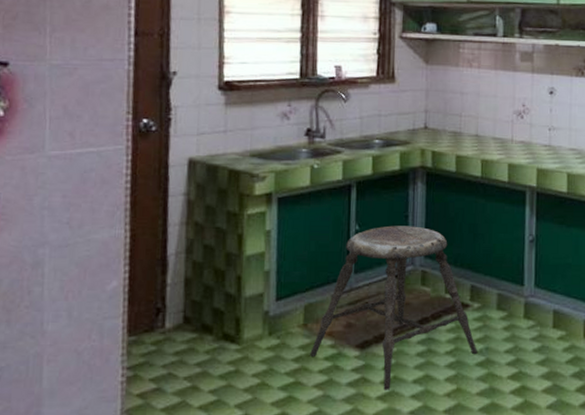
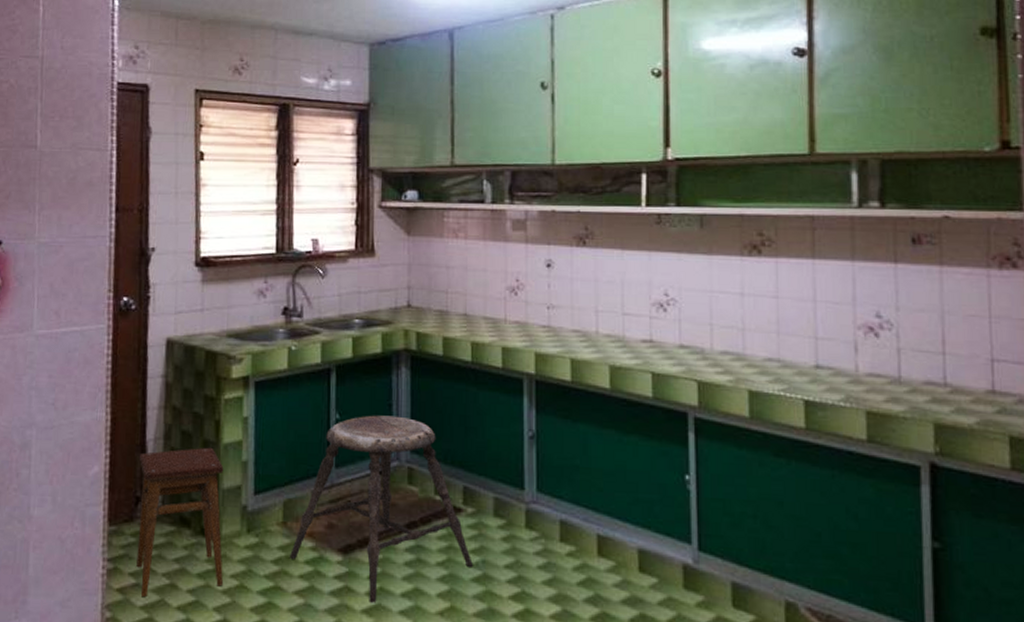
stool: none [157,259,246,399] -> present [136,447,224,596]

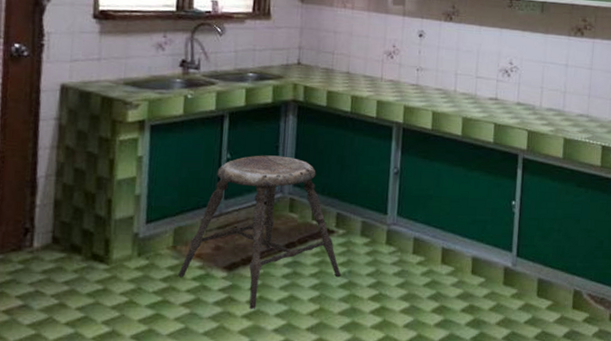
stool: present [136,447,224,596] -> none [24,183,117,316]

